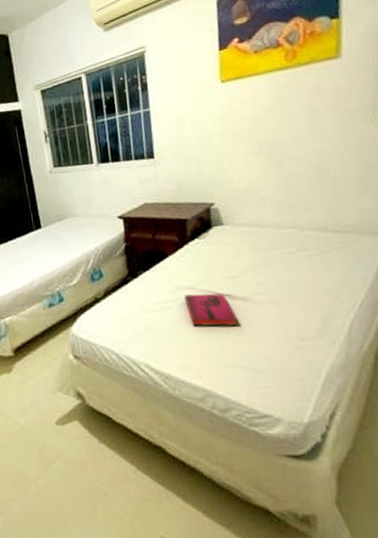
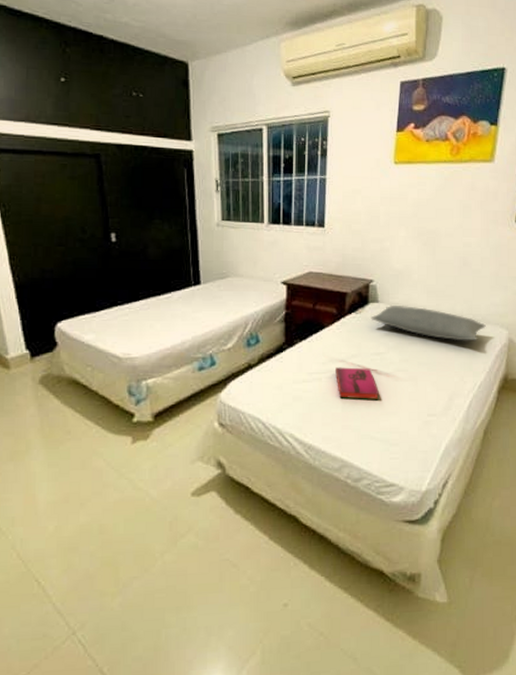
pillow: none [216,224,359,257] -> present [371,304,486,341]

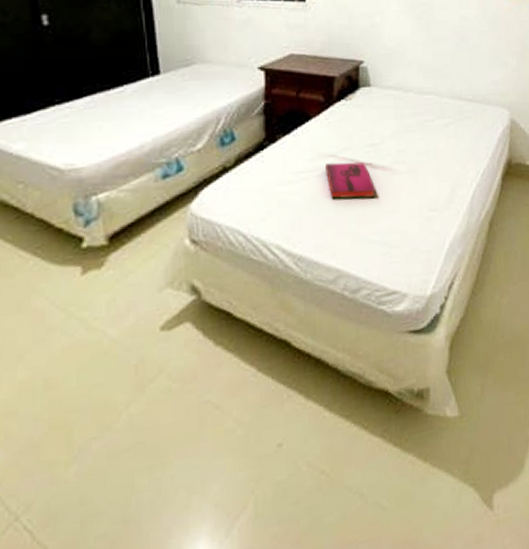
pillow: present [371,304,486,341] -> none [362,88,487,125]

